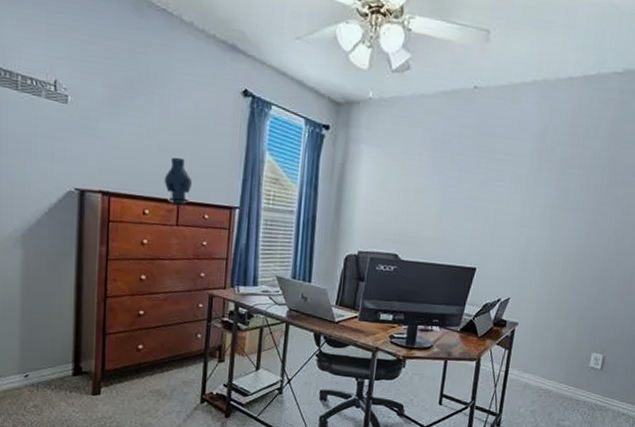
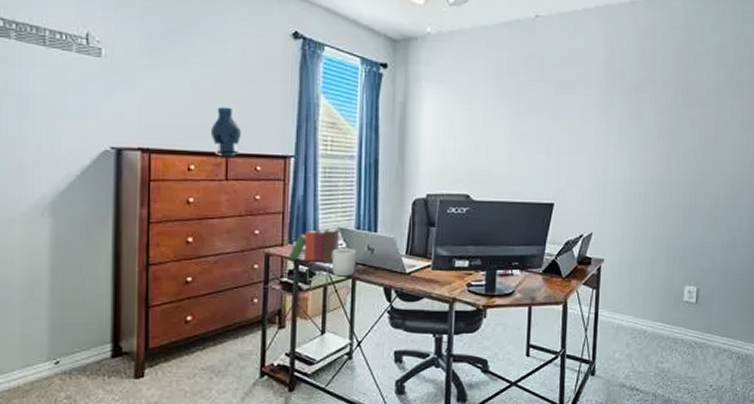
books: none [230,275,277,308] -> present [288,228,339,264]
mug: none [268,295,292,321] -> present [332,248,357,277]

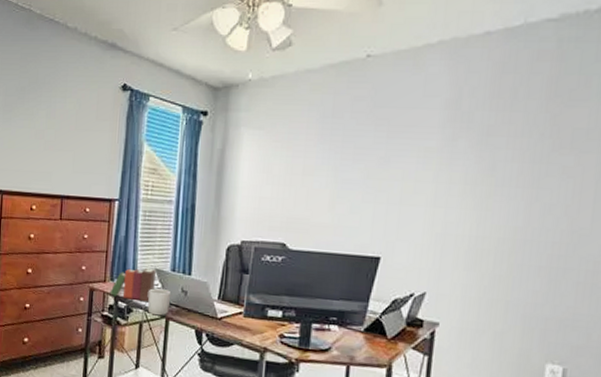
vase: present [210,106,241,159] -> none [49,154,74,201]

